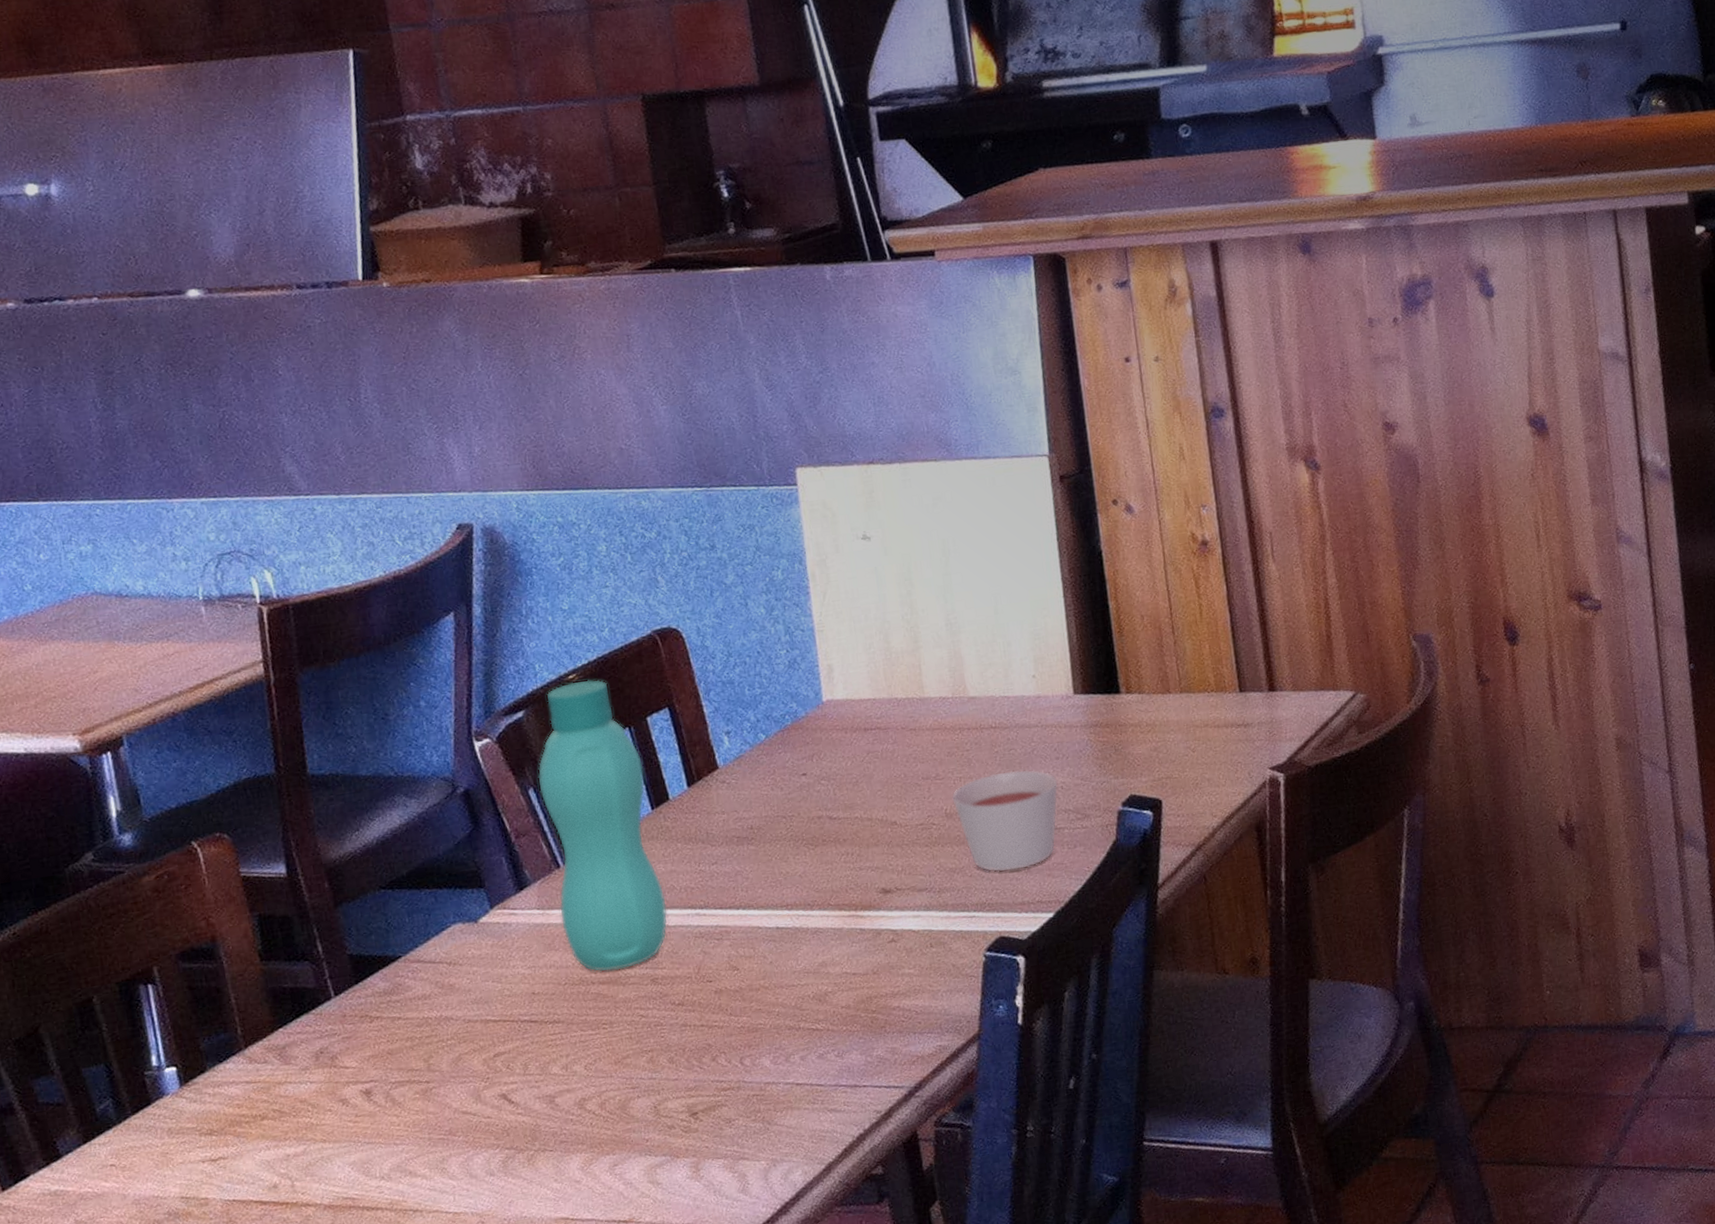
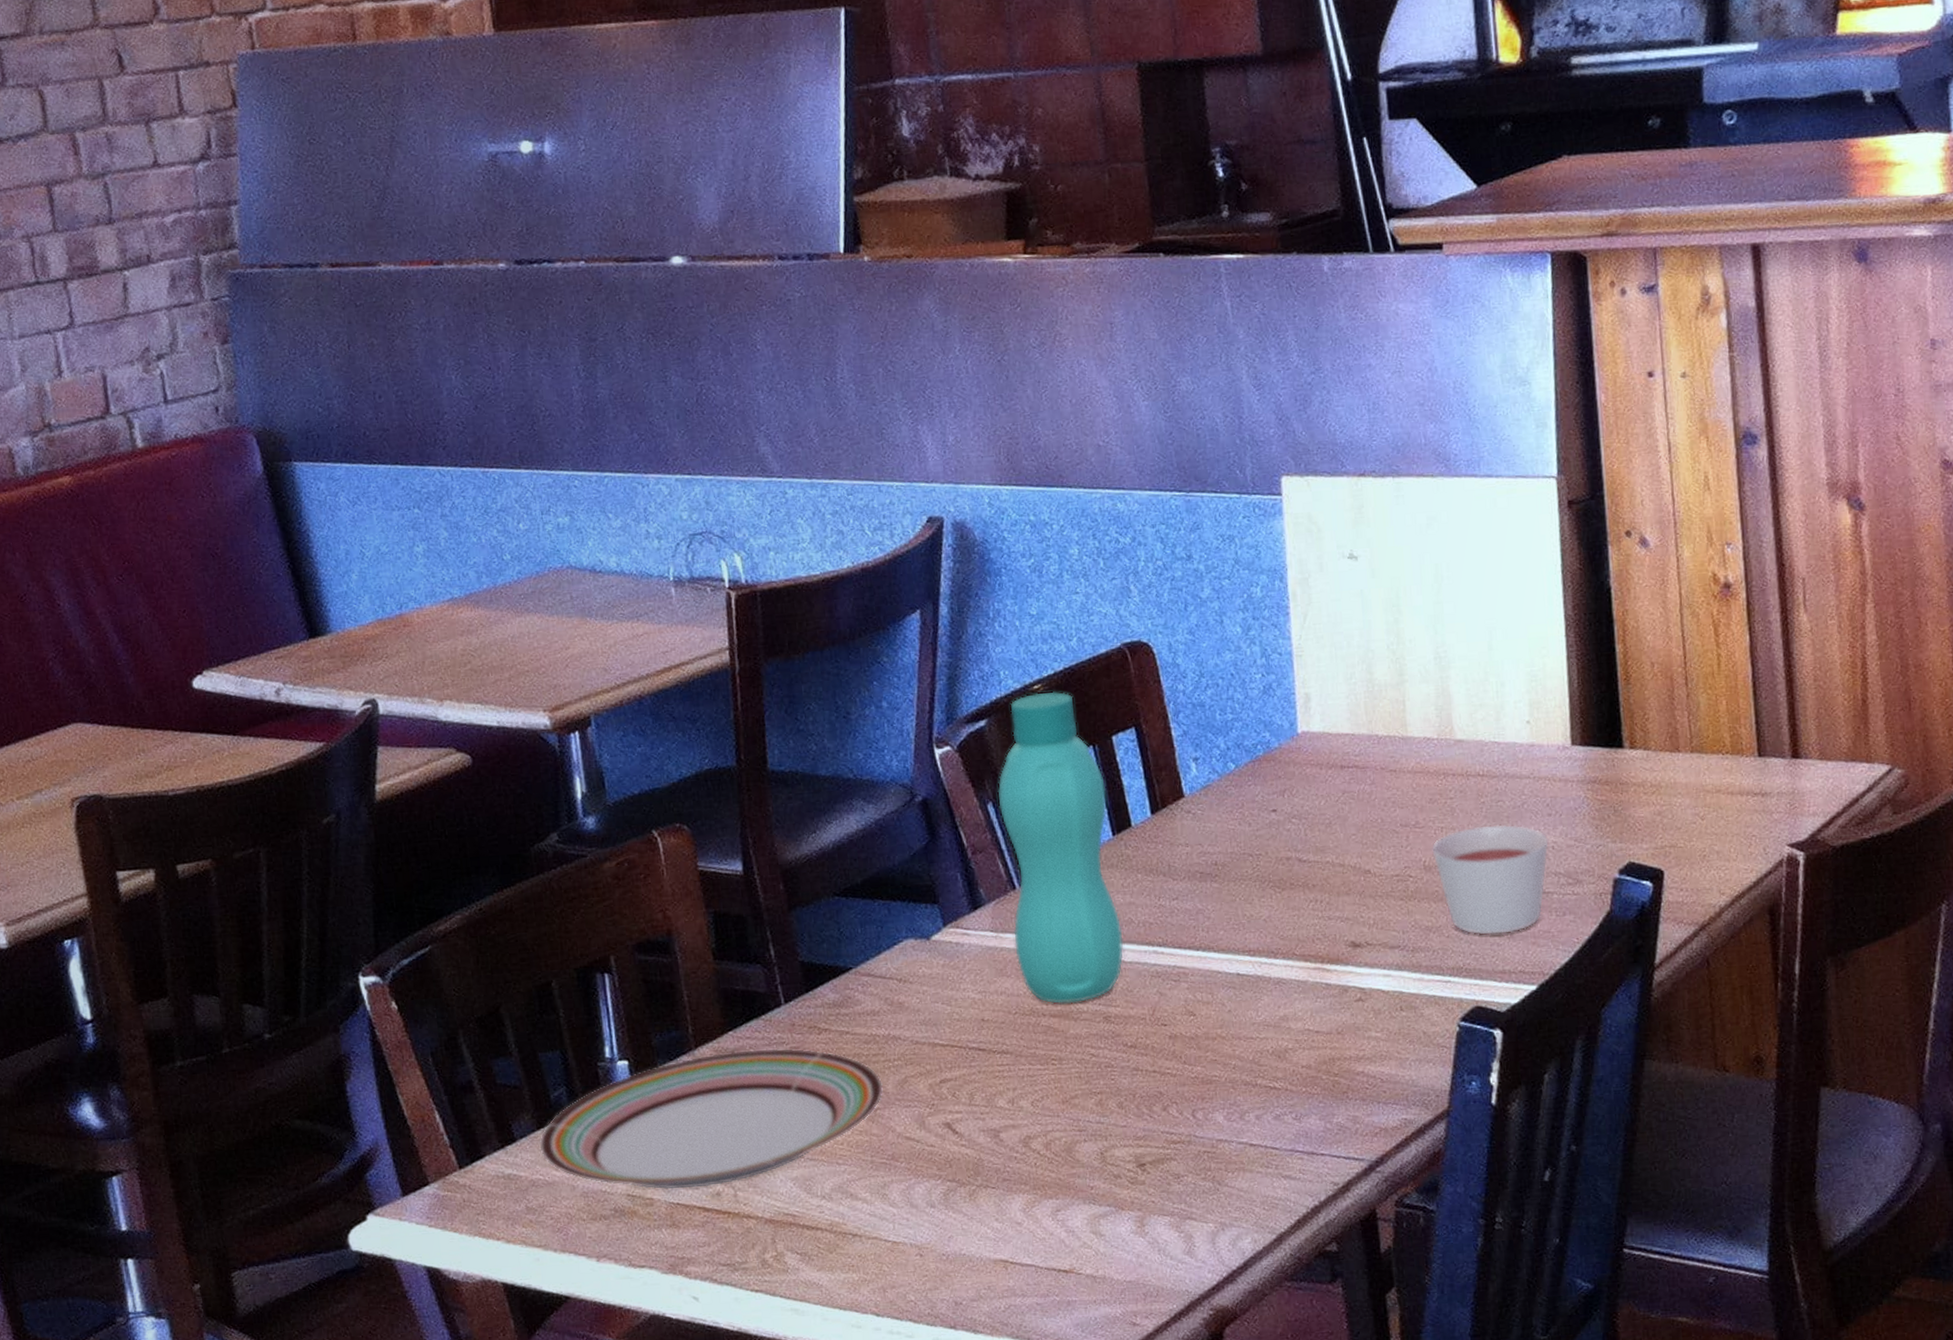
plate: none [86,1038,438,1189] -> present [539,1048,884,1190]

